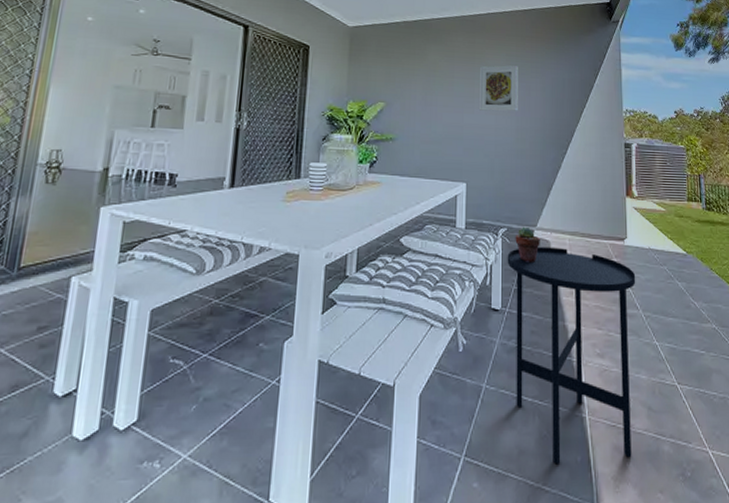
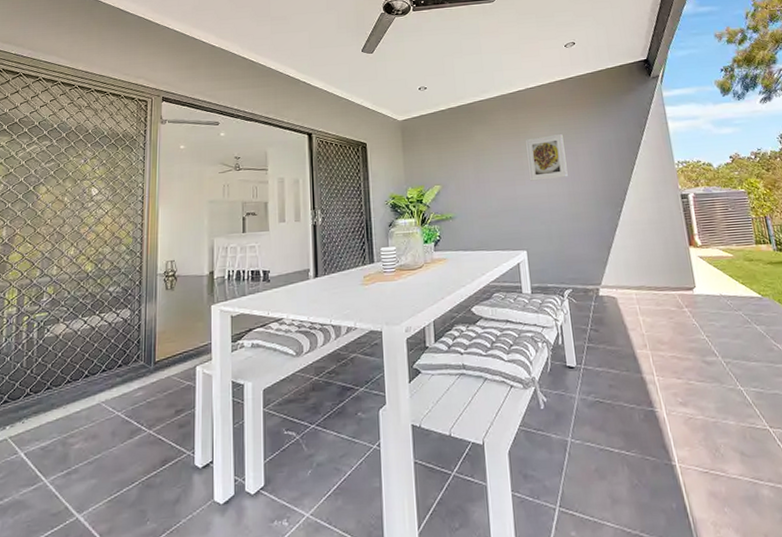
side table: present [507,246,636,464] -> none [575,302,730,512]
potted succulent: present [515,226,540,262] -> none [581,286,607,320]

